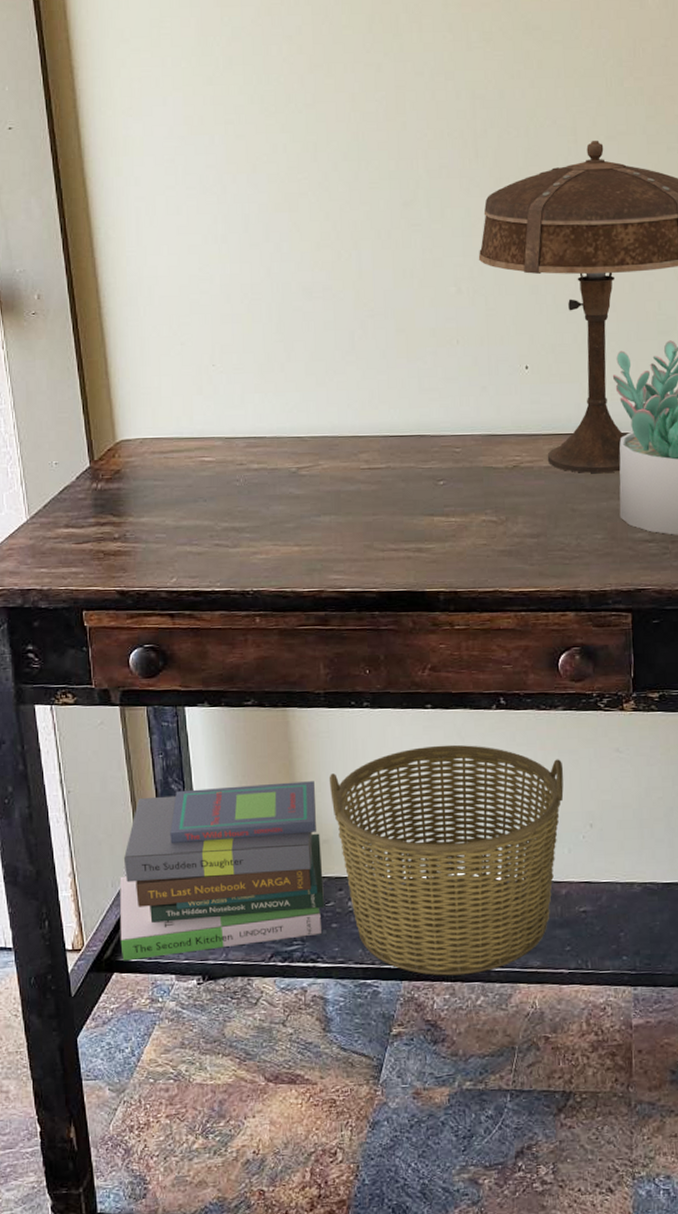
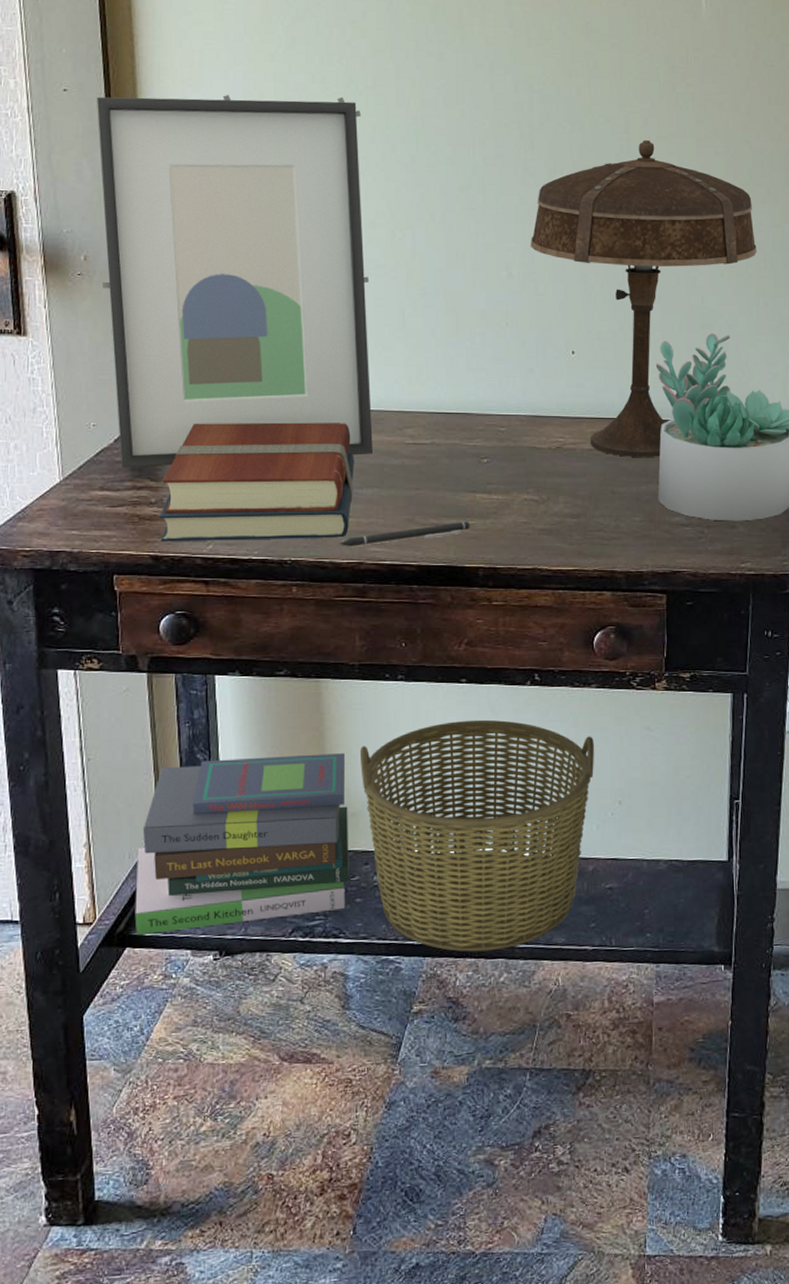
picture frame: none [40,116,329,505] -> present [96,94,373,468]
books: none [123,450,311,577] -> present [159,422,355,542]
pen: none [300,545,429,575] -> present [340,521,470,547]

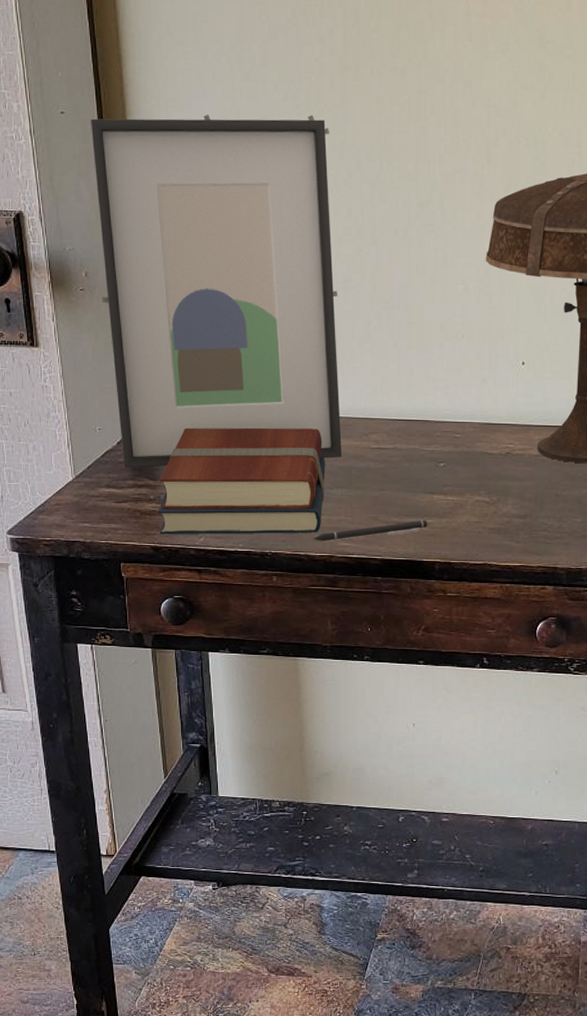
books: present [134,753,349,936] -> none [147,722,324,867]
basket: present [359,719,595,953] -> none [331,696,536,893]

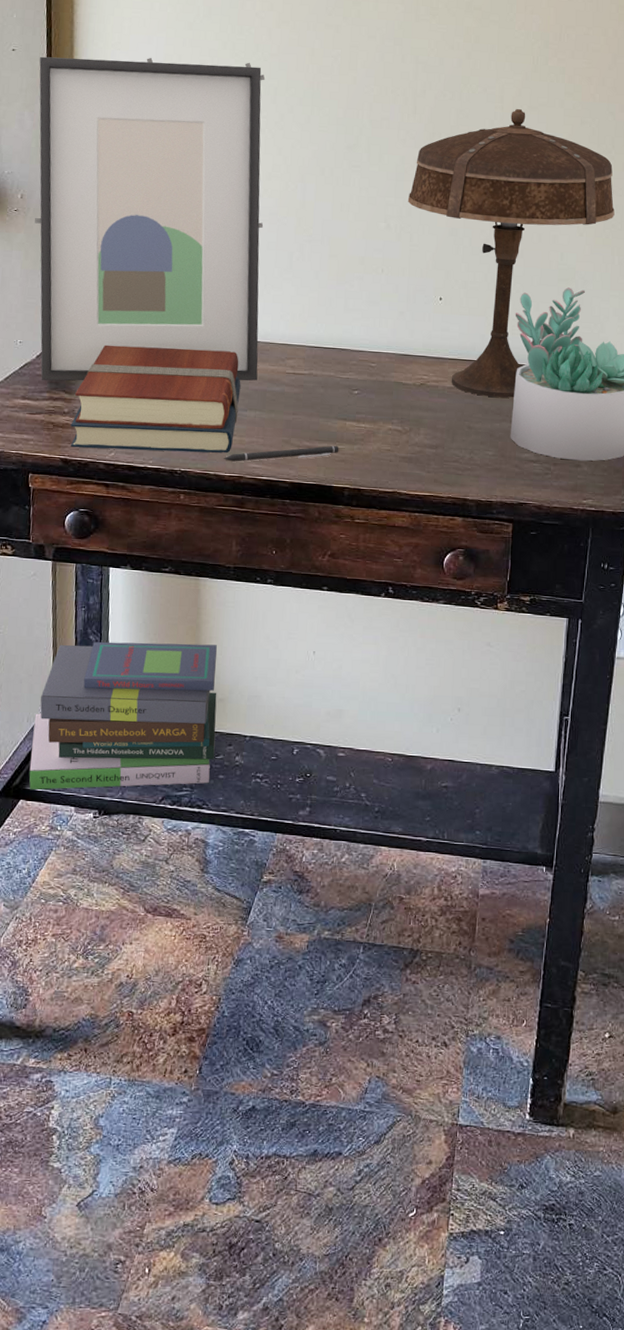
books: none [147,722,324,867] -> present [29,641,218,790]

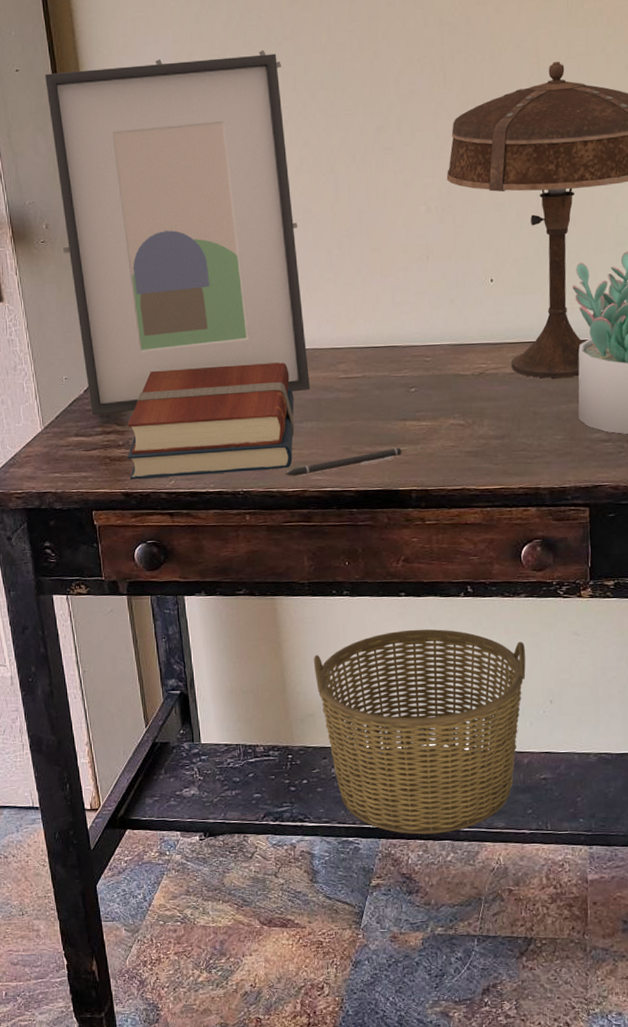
books: present [29,641,218,790] -> none [130,662,310,820]
basket: none [230,624,439,834] -> present [313,629,526,835]

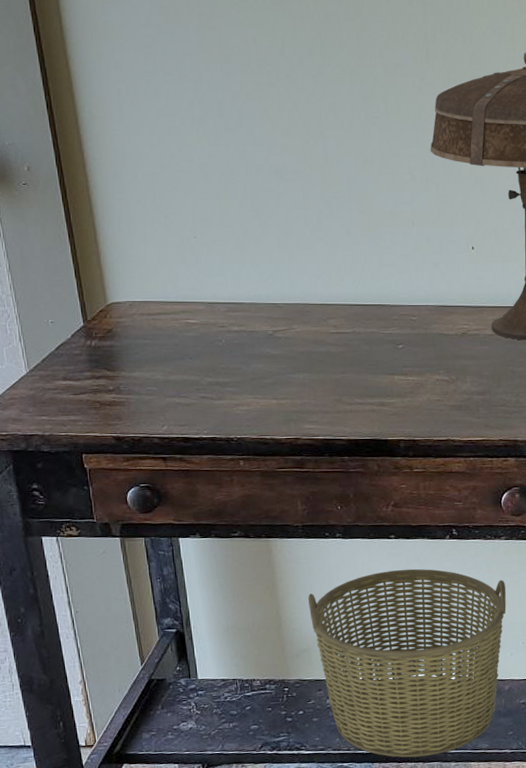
picture frame: present [44,49,310,416] -> none [23,10,302,360]
books: present [127,362,295,480] -> none [118,315,287,425]
pen: present [285,447,402,476] -> none [278,400,391,425]

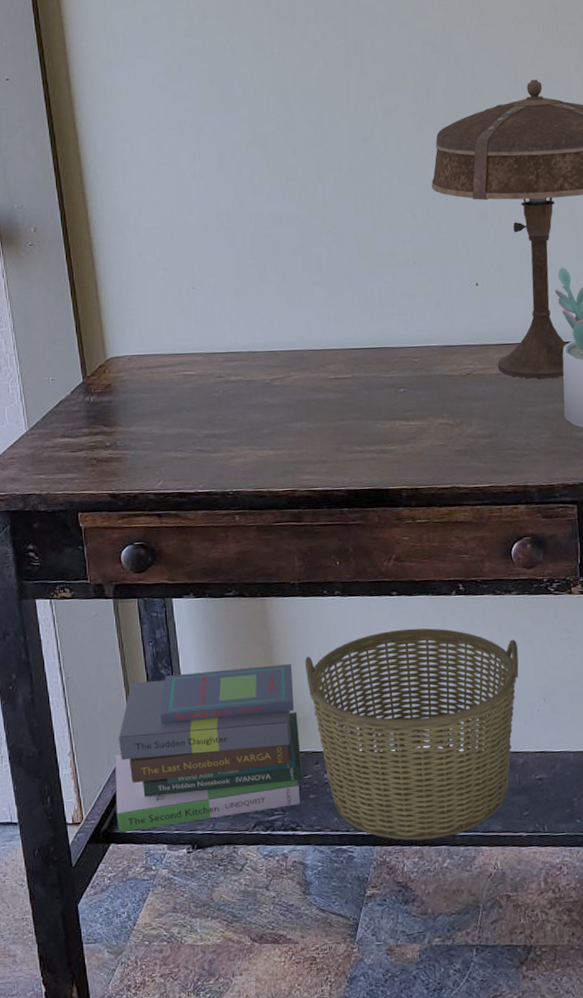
books: none [126,600,306,754] -> present [115,664,302,833]

